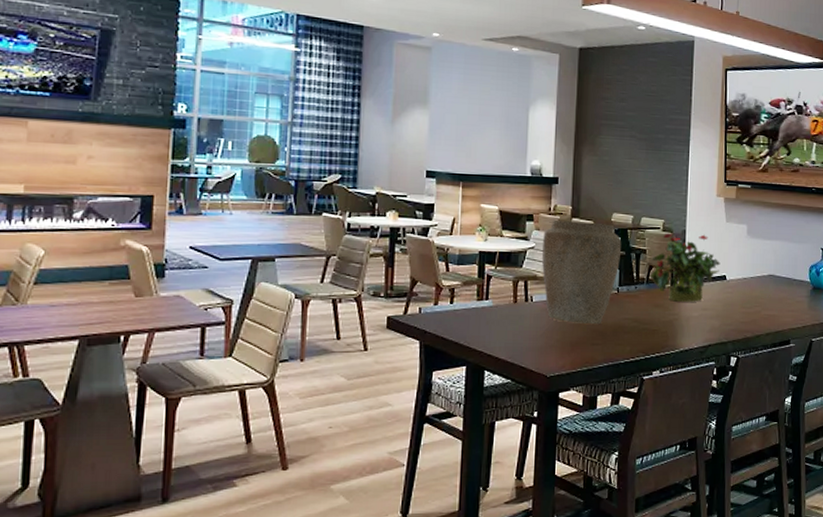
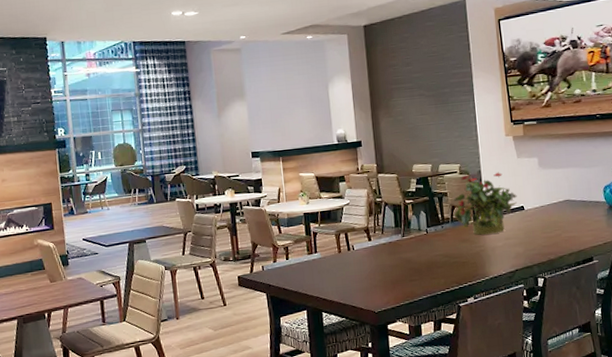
vase: present [541,220,622,325] -> none [355,175,425,265]

